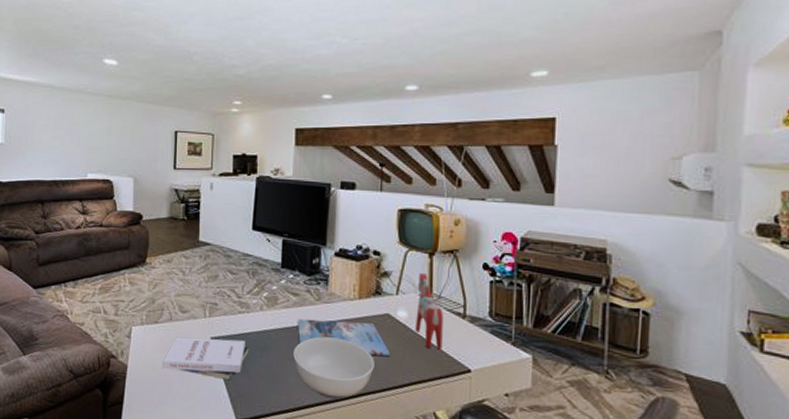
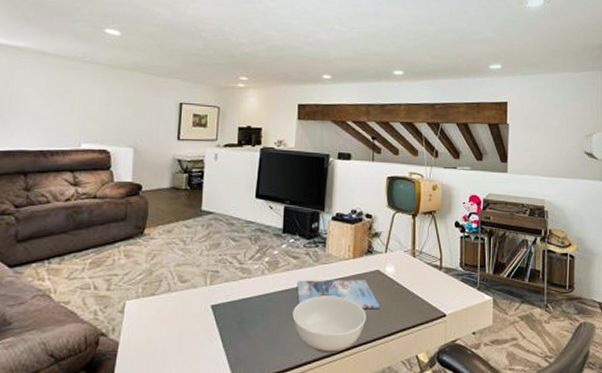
books: present [163,336,249,380] -> none [159,305,250,346]
decorative figurine: present [416,274,444,350] -> none [401,233,424,299]

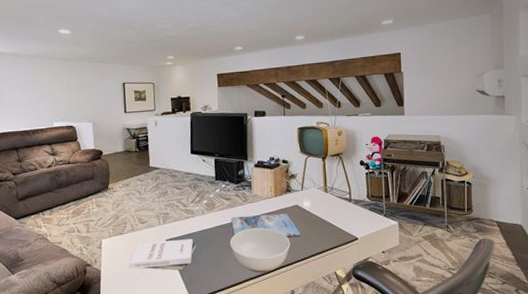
books: none [159,305,250,346] -> present [129,239,197,270]

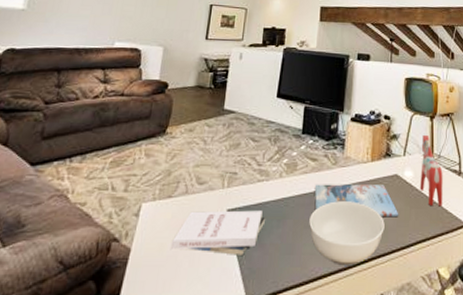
decorative figurine: none [316,173,337,227] -> present [420,135,443,207]

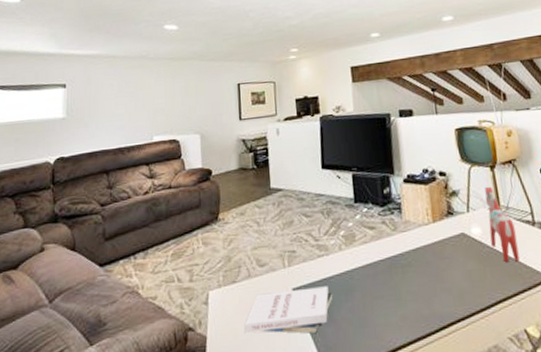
bowl: present [309,201,385,266] -> none [377,266,460,334]
magazine: present [314,184,399,218] -> none [377,245,473,280]

